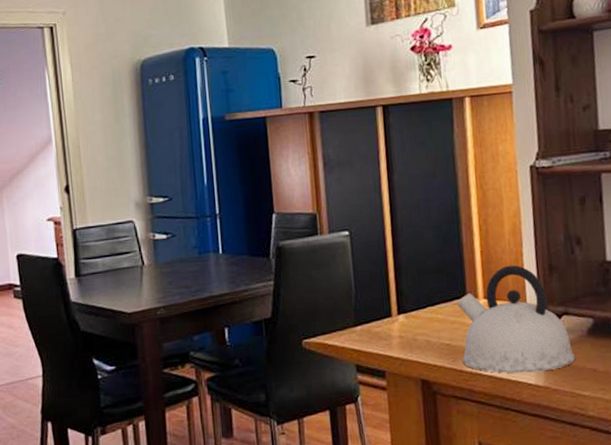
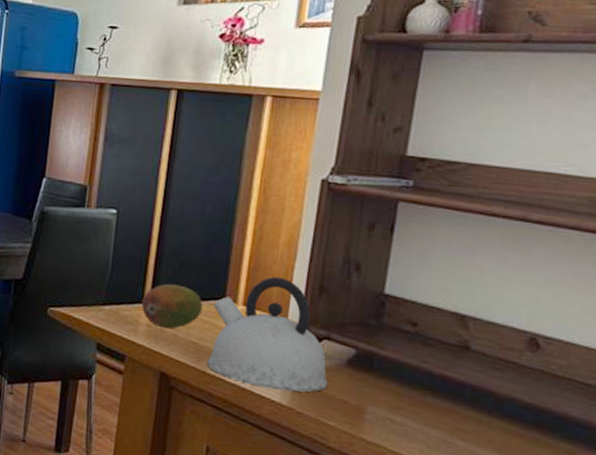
fruit: none [390,291,448,337] -> present [141,283,203,329]

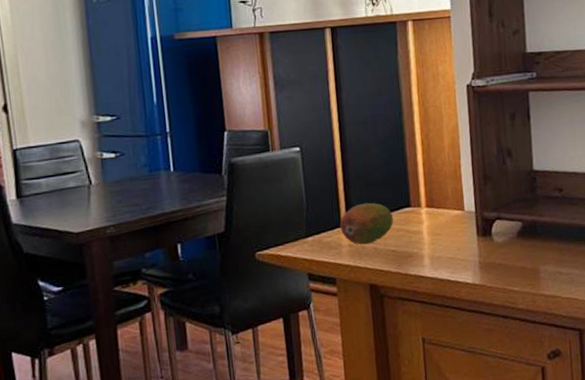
kettle: present [206,276,328,392] -> none [402,175,507,275]

